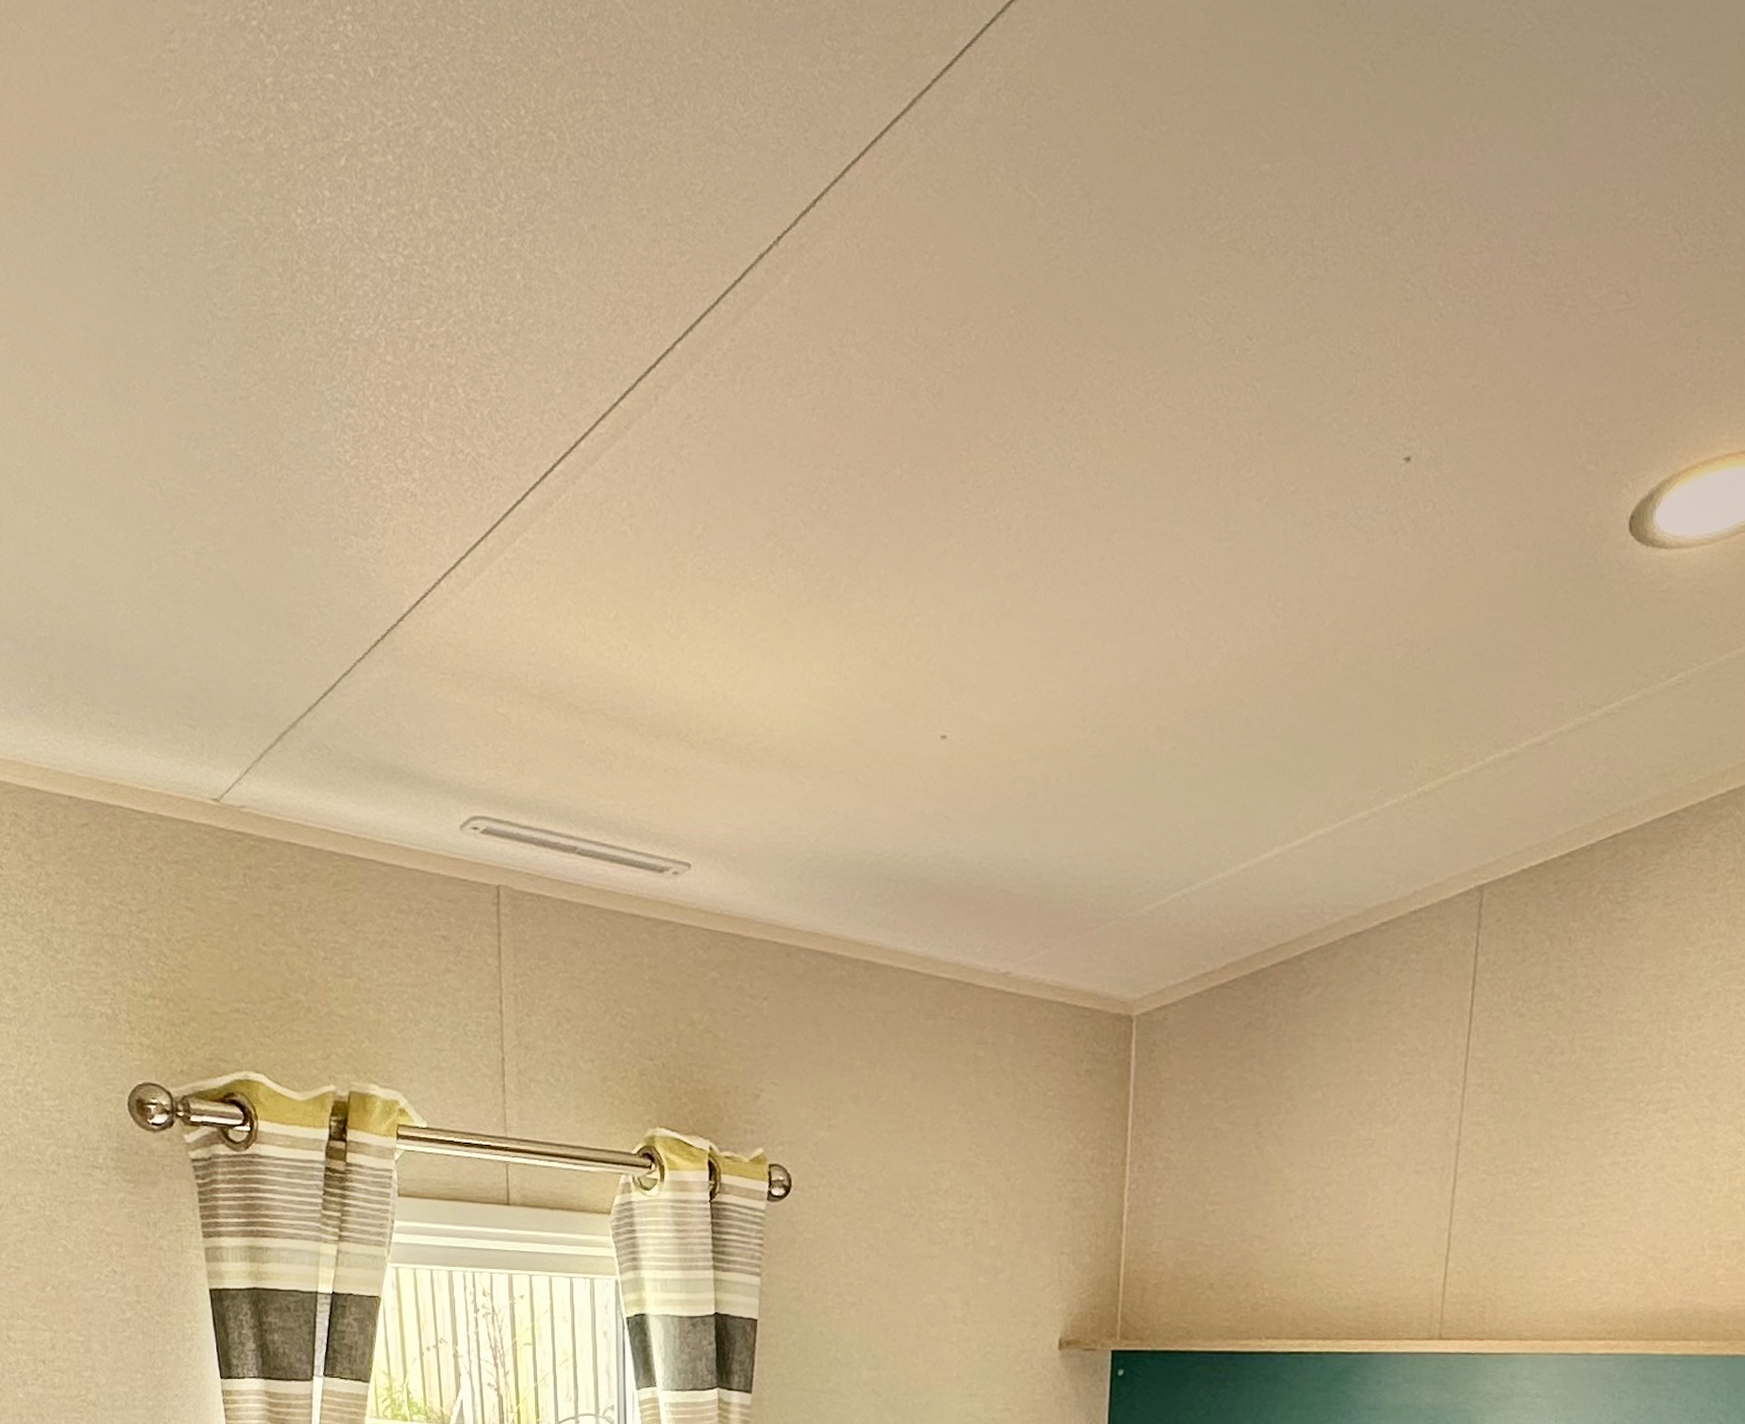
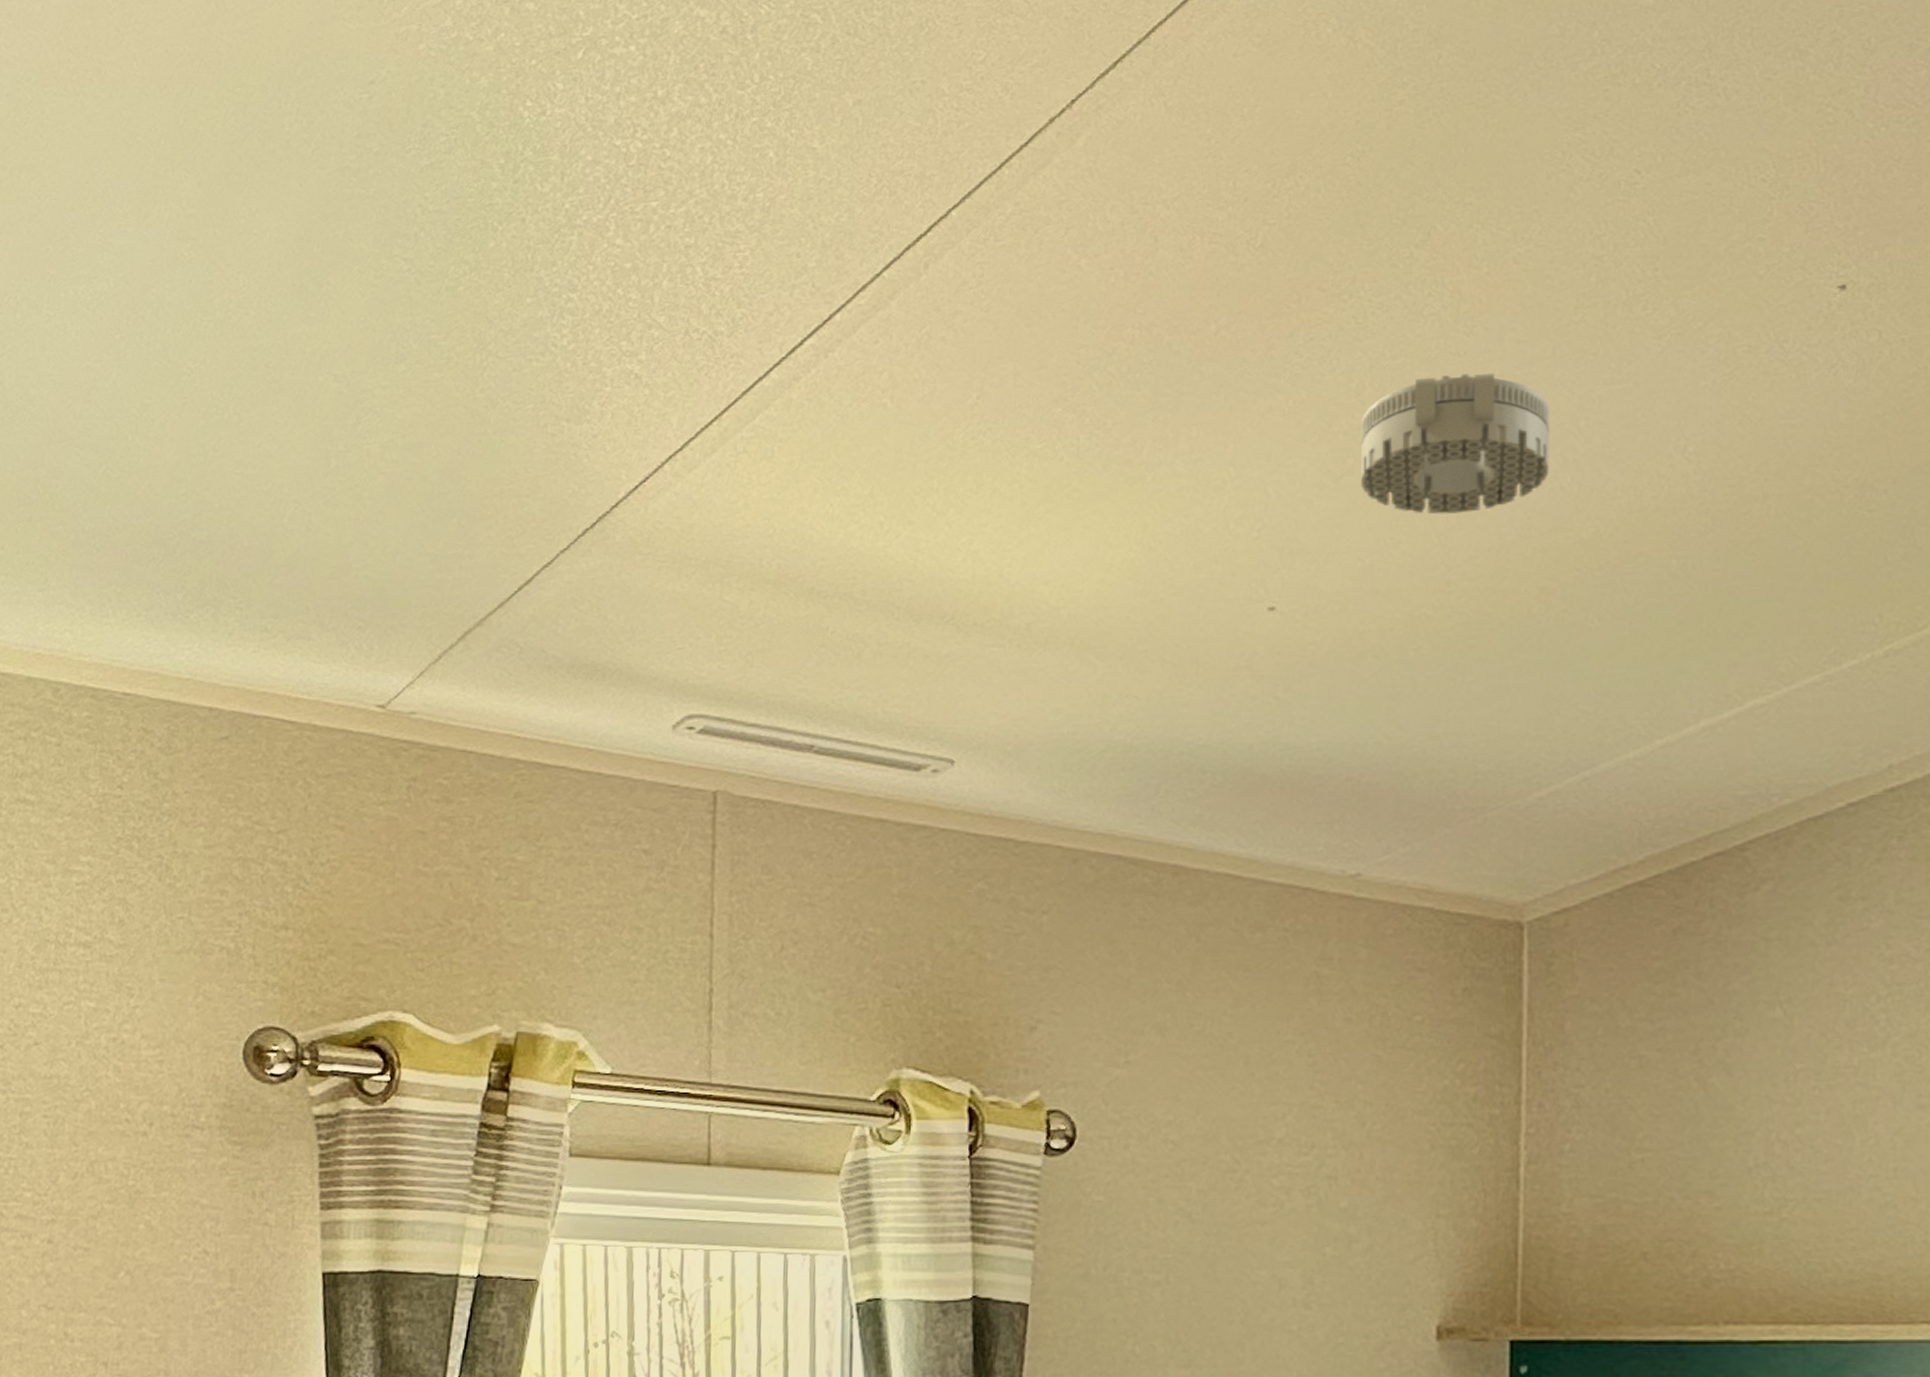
smoke detector: none [1017,526,1169,656] -> present [1361,373,1550,515]

